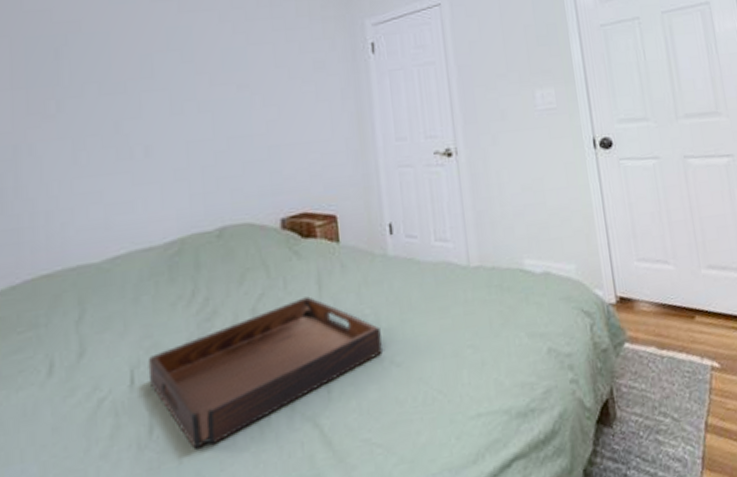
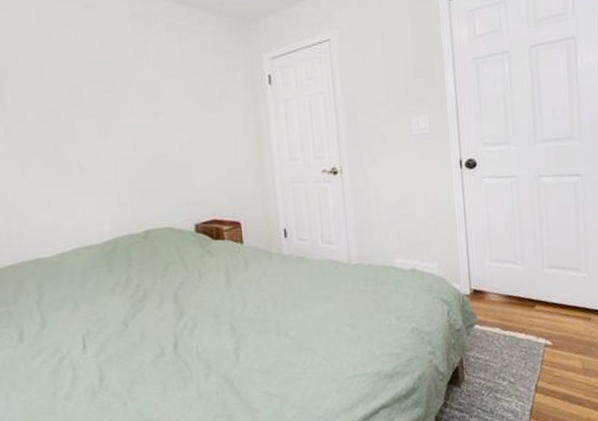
serving tray: present [148,296,382,449] -> none [95,285,279,395]

